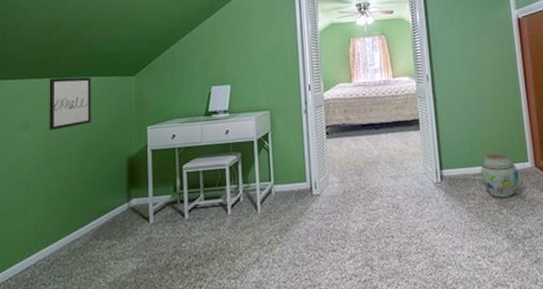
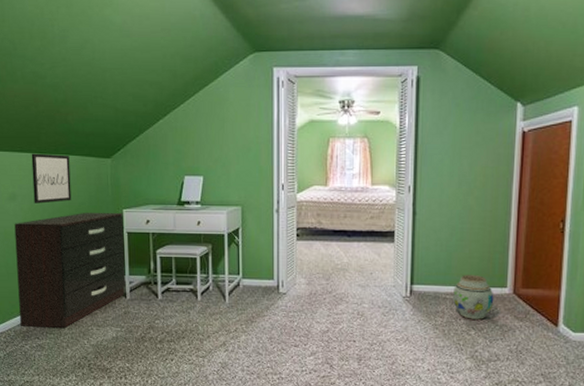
dresser: none [24,129,149,274] -> present [14,212,126,328]

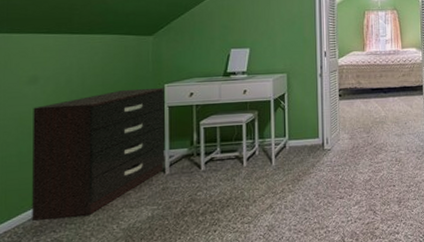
wall art: present [31,153,72,204] -> none [60,34,106,85]

